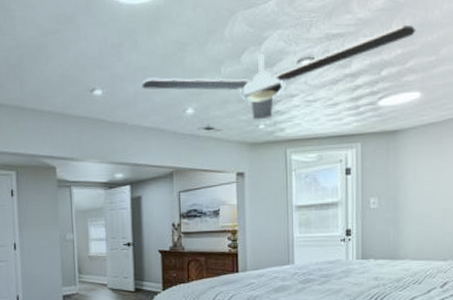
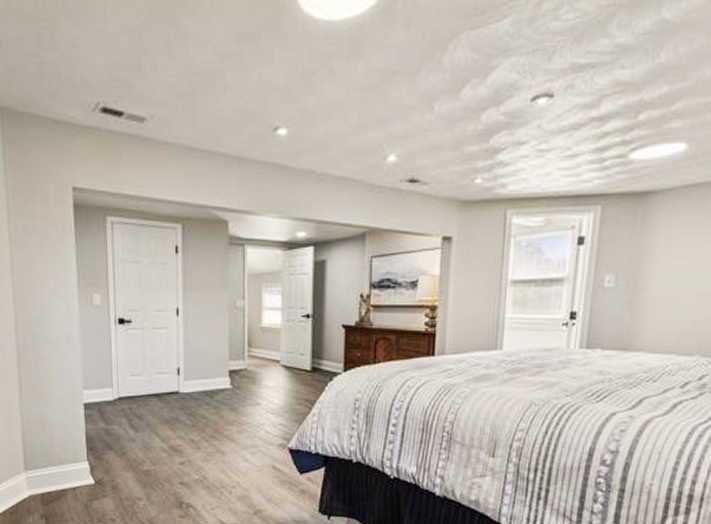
ceiling fan: present [140,25,416,120] -> none [334,55,691,172]

